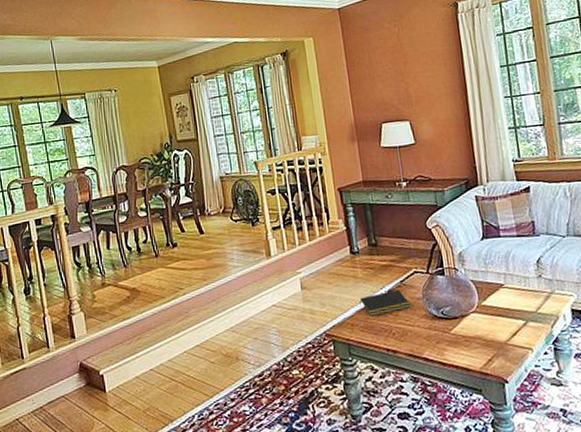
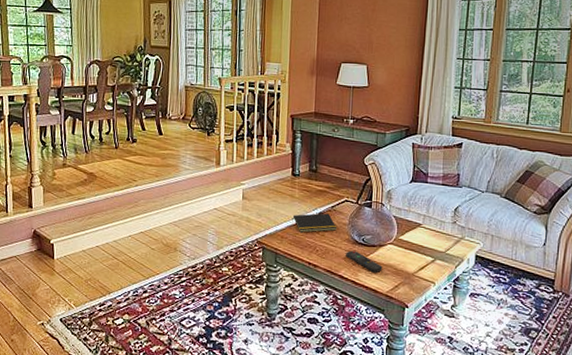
remote control: none [426,327,470,348] -> present [346,250,383,272]

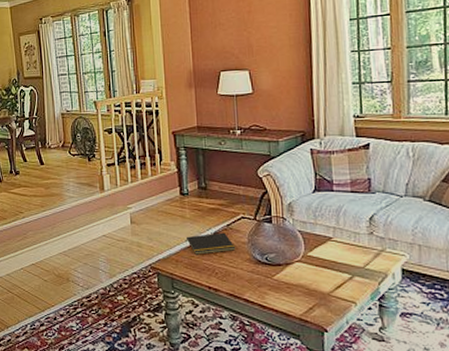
remote control: present [346,250,383,272] -> none [249,271,292,294]

